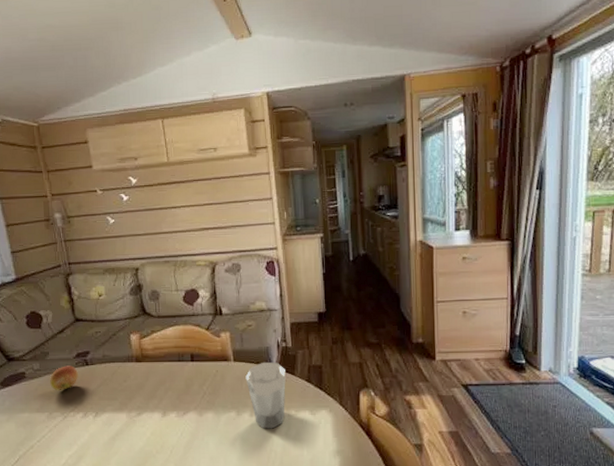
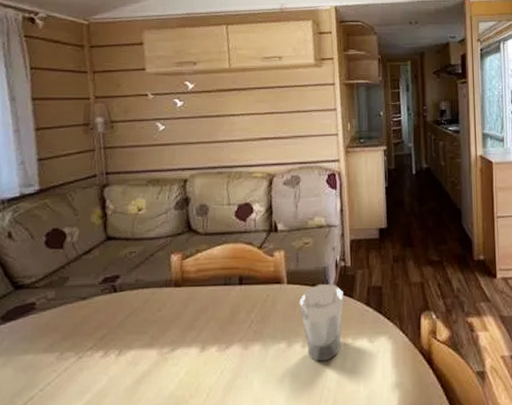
apple: present [49,365,78,390] -> none [65,293,103,324]

